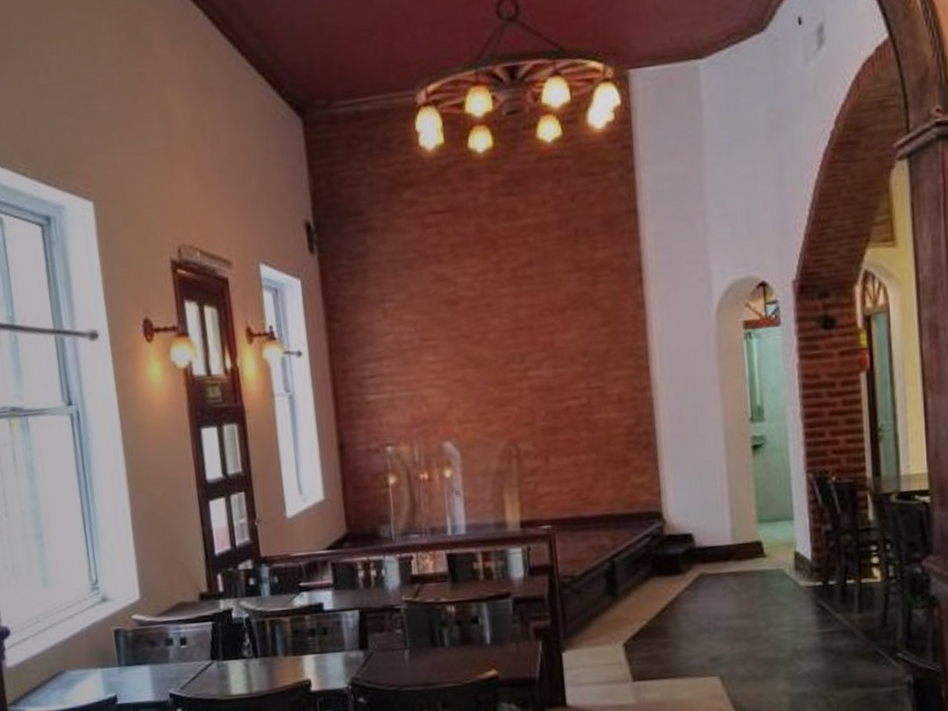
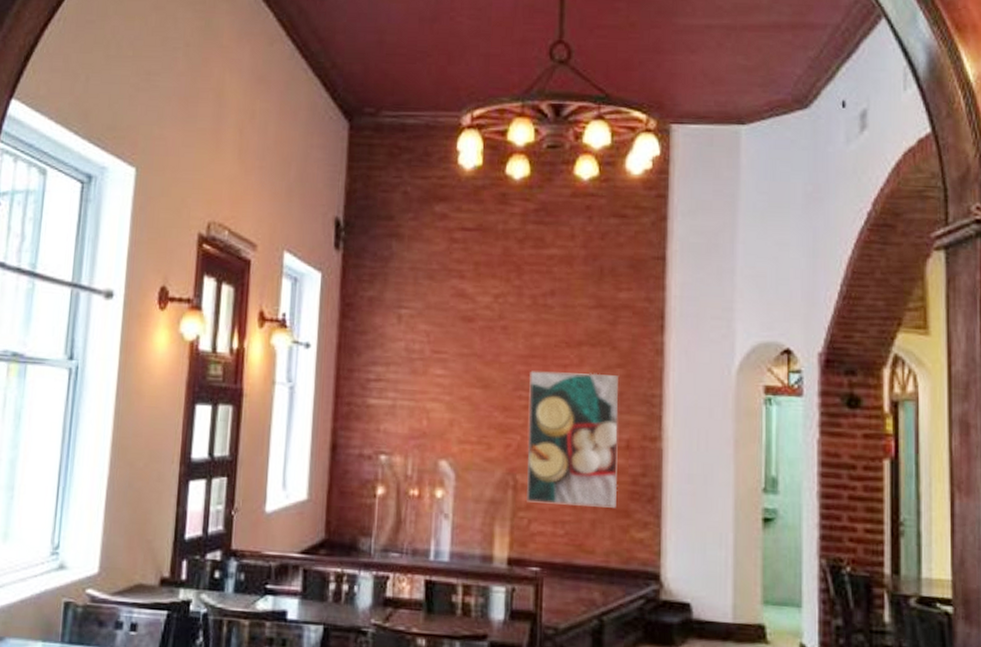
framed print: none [518,334,615,468] -> present [527,371,618,508]

